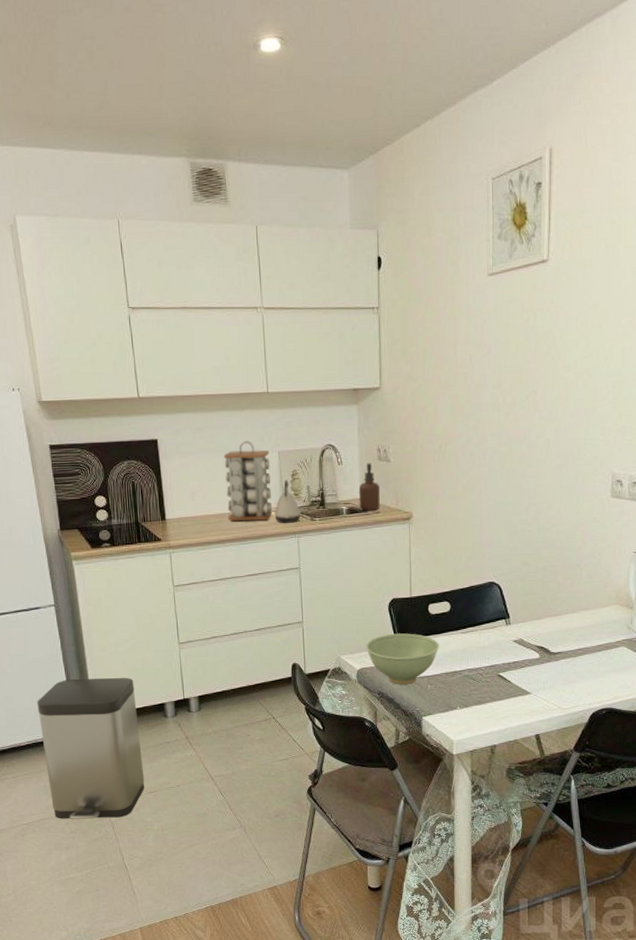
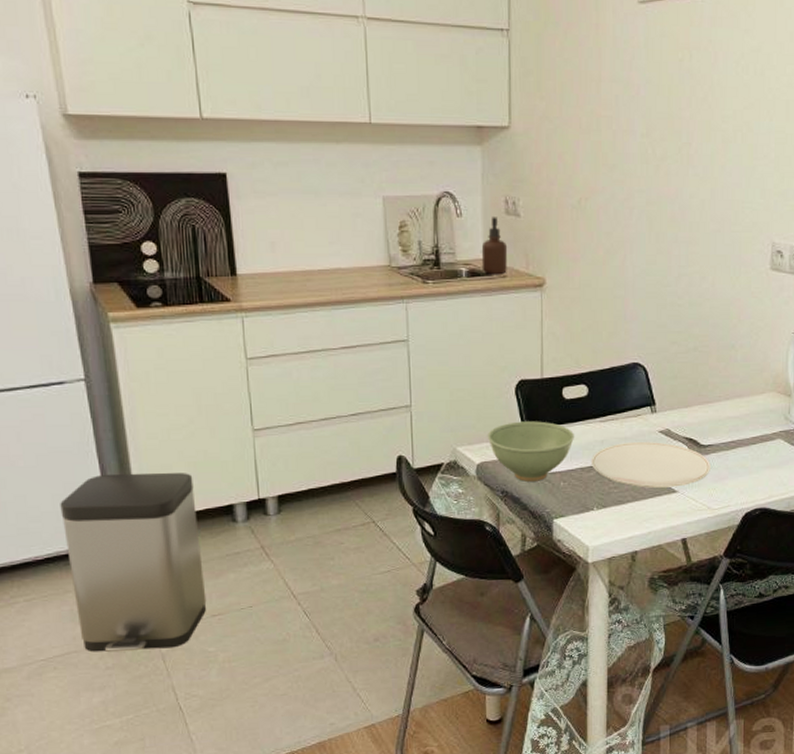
spice rack: present [224,441,273,521] -> none [313,181,375,281]
kettle: present [274,479,301,523] -> none [377,232,410,285]
plate: none [453,649,560,690] -> present [590,441,710,488]

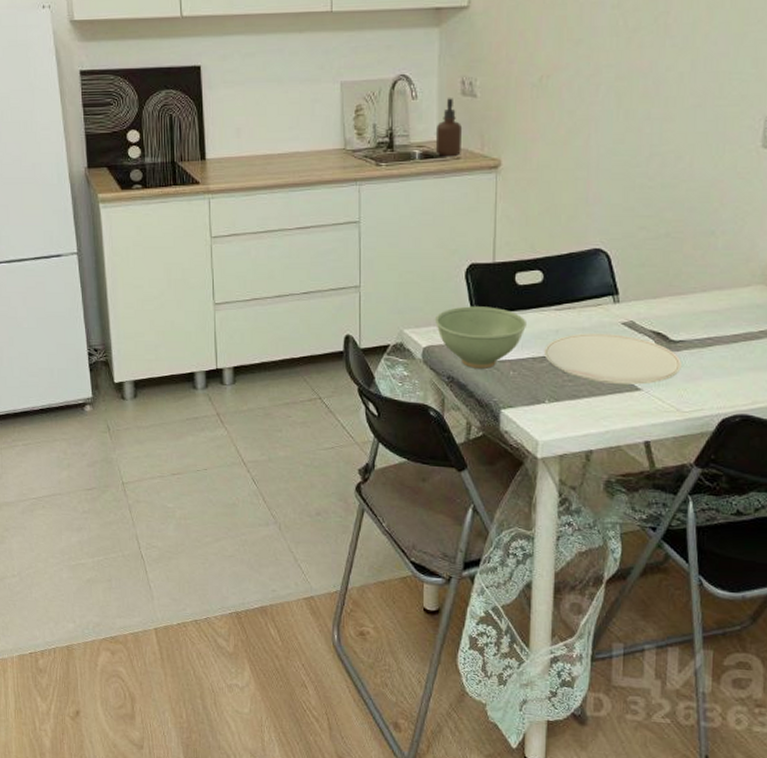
pedal bin: present [60,473,207,653] -> none [53,338,168,500]

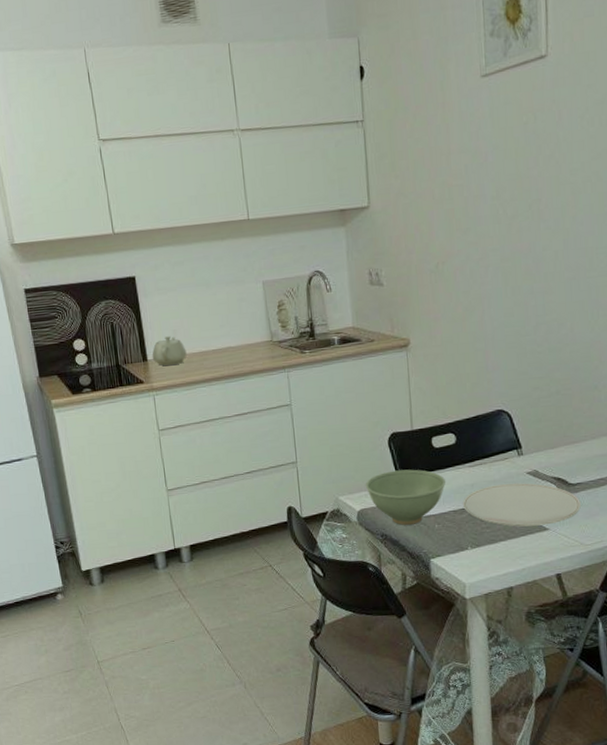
teapot: none [211,133,249,166] -> present [152,335,187,366]
soap dispenser: present [435,98,462,157] -> none [350,288,374,341]

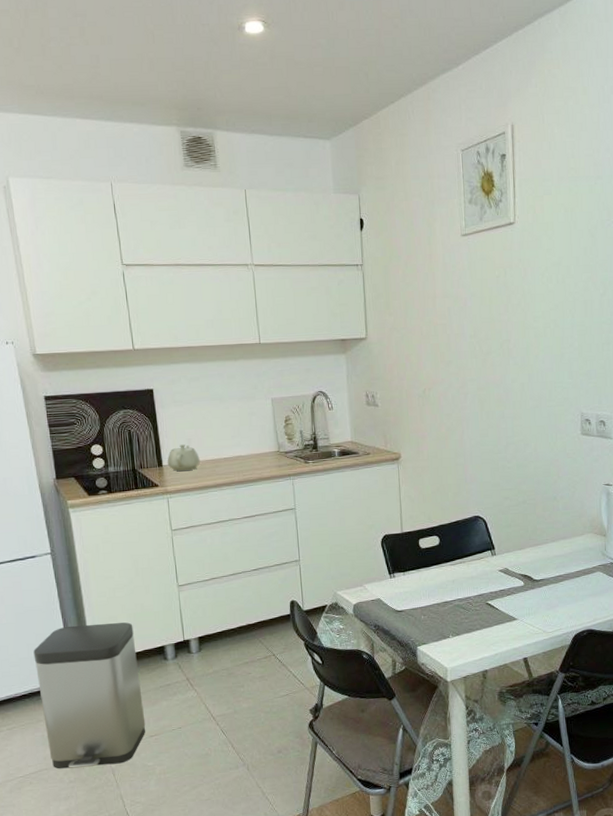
pedal bin: none [23,529,138,680] -> present [33,622,146,769]
bowl: present [365,469,446,525] -> none [360,567,431,617]
plate: present [462,482,581,527] -> none [444,579,543,617]

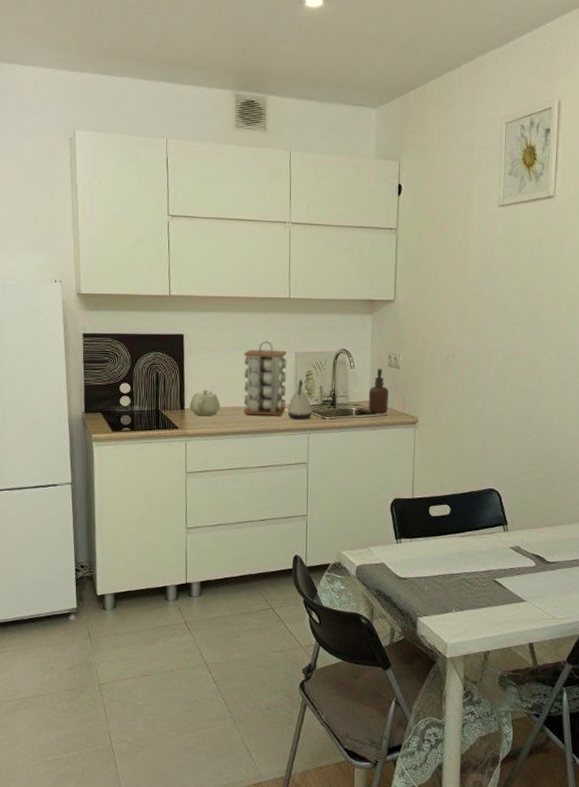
pedal bin: present [33,622,146,769] -> none [44,556,141,699]
spice rack: none [218,389,268,466] -> present [243,341,287,416]
kettle: none [269,425,295,467] -> present [287,379,313,420]
soap dispenser: none [349,408,370,454] -> present [368,368,388,414]

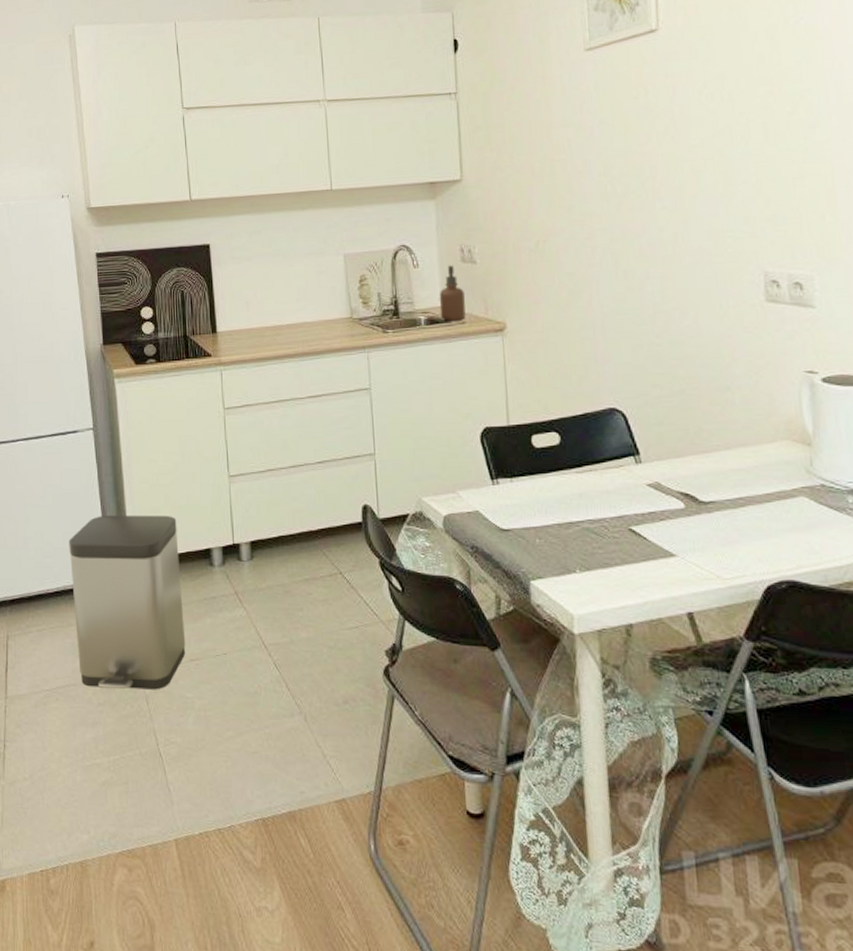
pedal bin: none [44,556,141,699] -> present [69,515,186,690]
teapot: present [189,389,221,415] -> none [222,307,259,339]
spice rack: present [243,341,287,416] -> none [282,243,338,334]
kettle: present [287,379,313,420] -> none [339,286,371,336]

